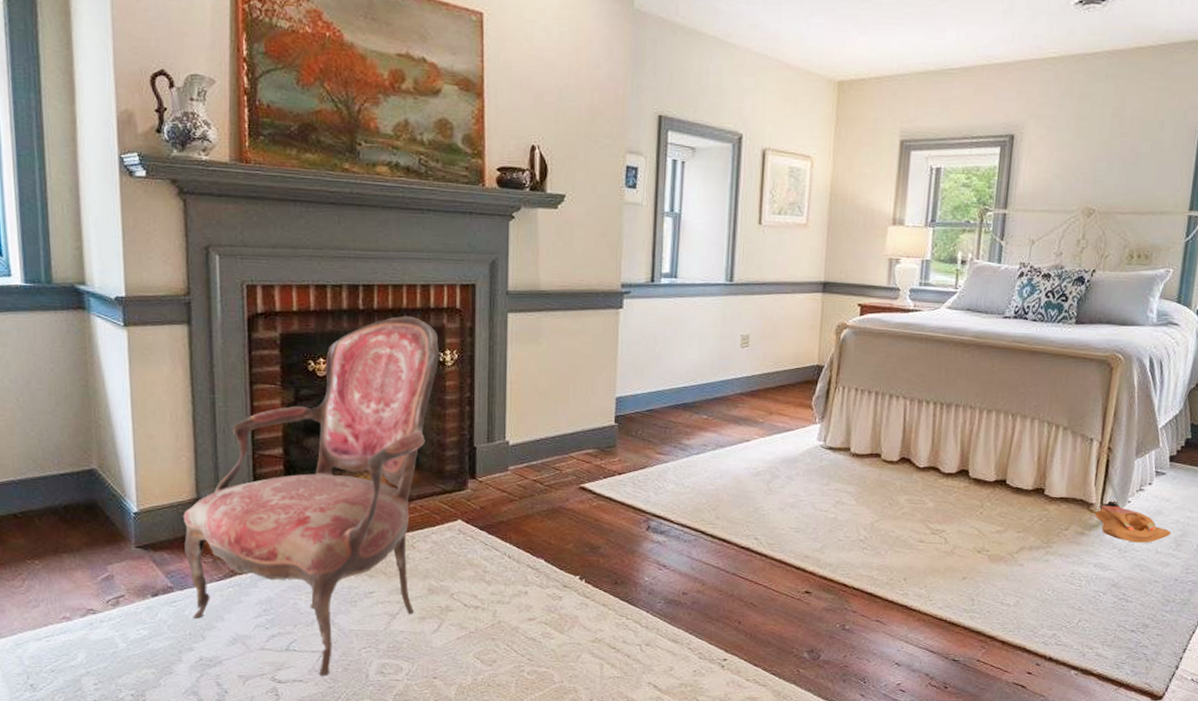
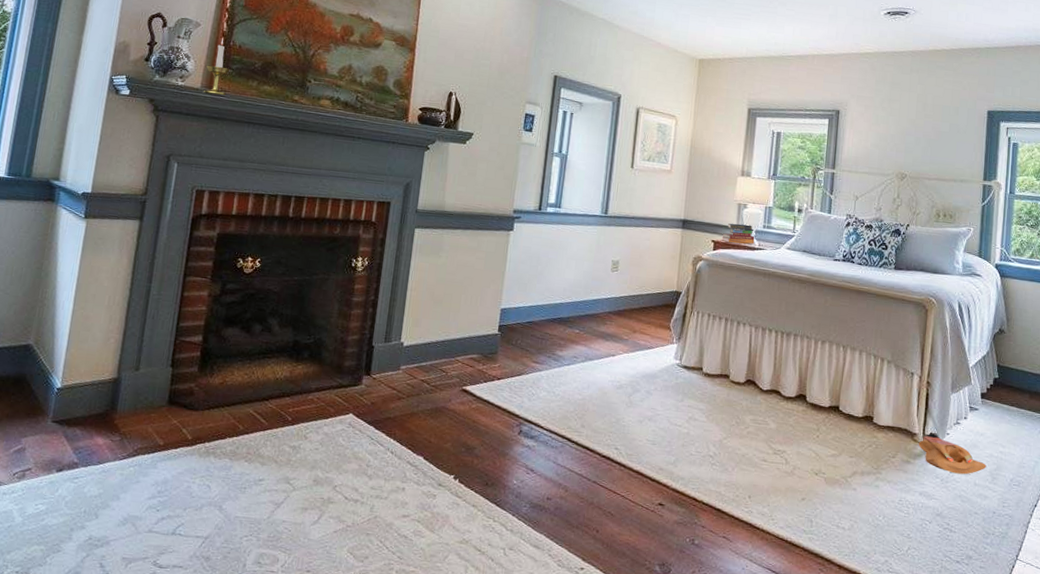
armchair: present [183,315,439,676] -> none [91,225,353,563]
candlestick: none [232,97,261,170] -> present [203,38,230,96]
books: none [869,282,910,306] -> present [721,223,755,244]

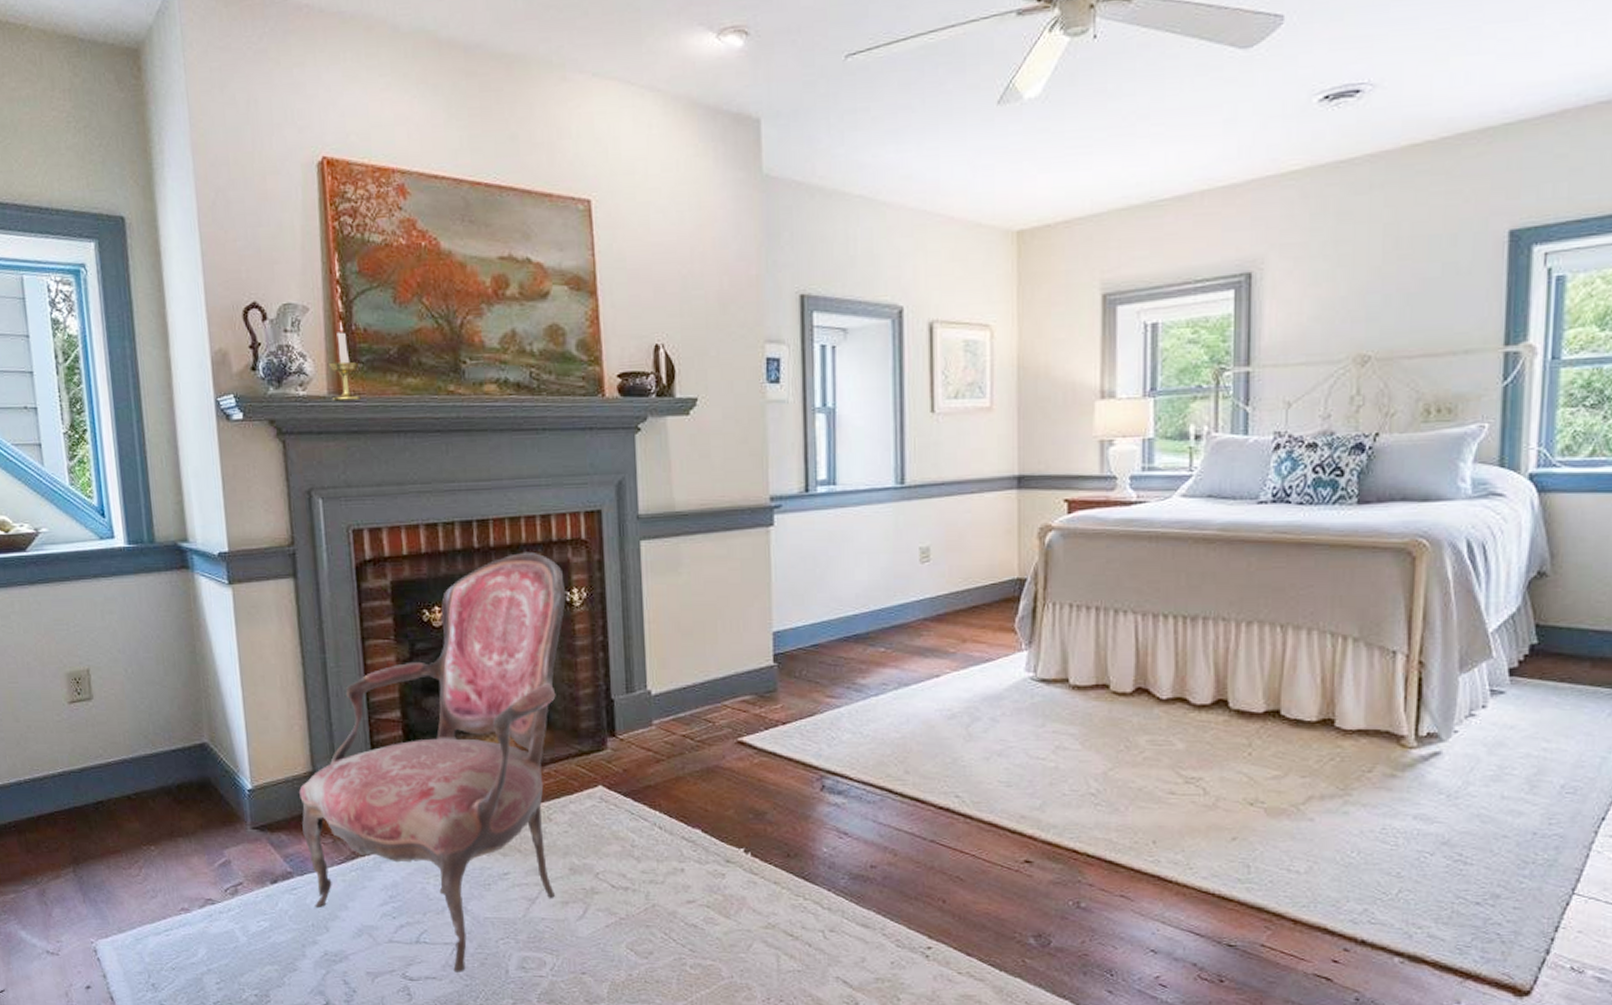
armchair: none [91,225,353,563] -> present [299,551,566,973]
books: present [721,223,755,244] -> none [1079,469,1130,500]
shoe: present [918,433,987,475] -> none [1408,733,1521,785]

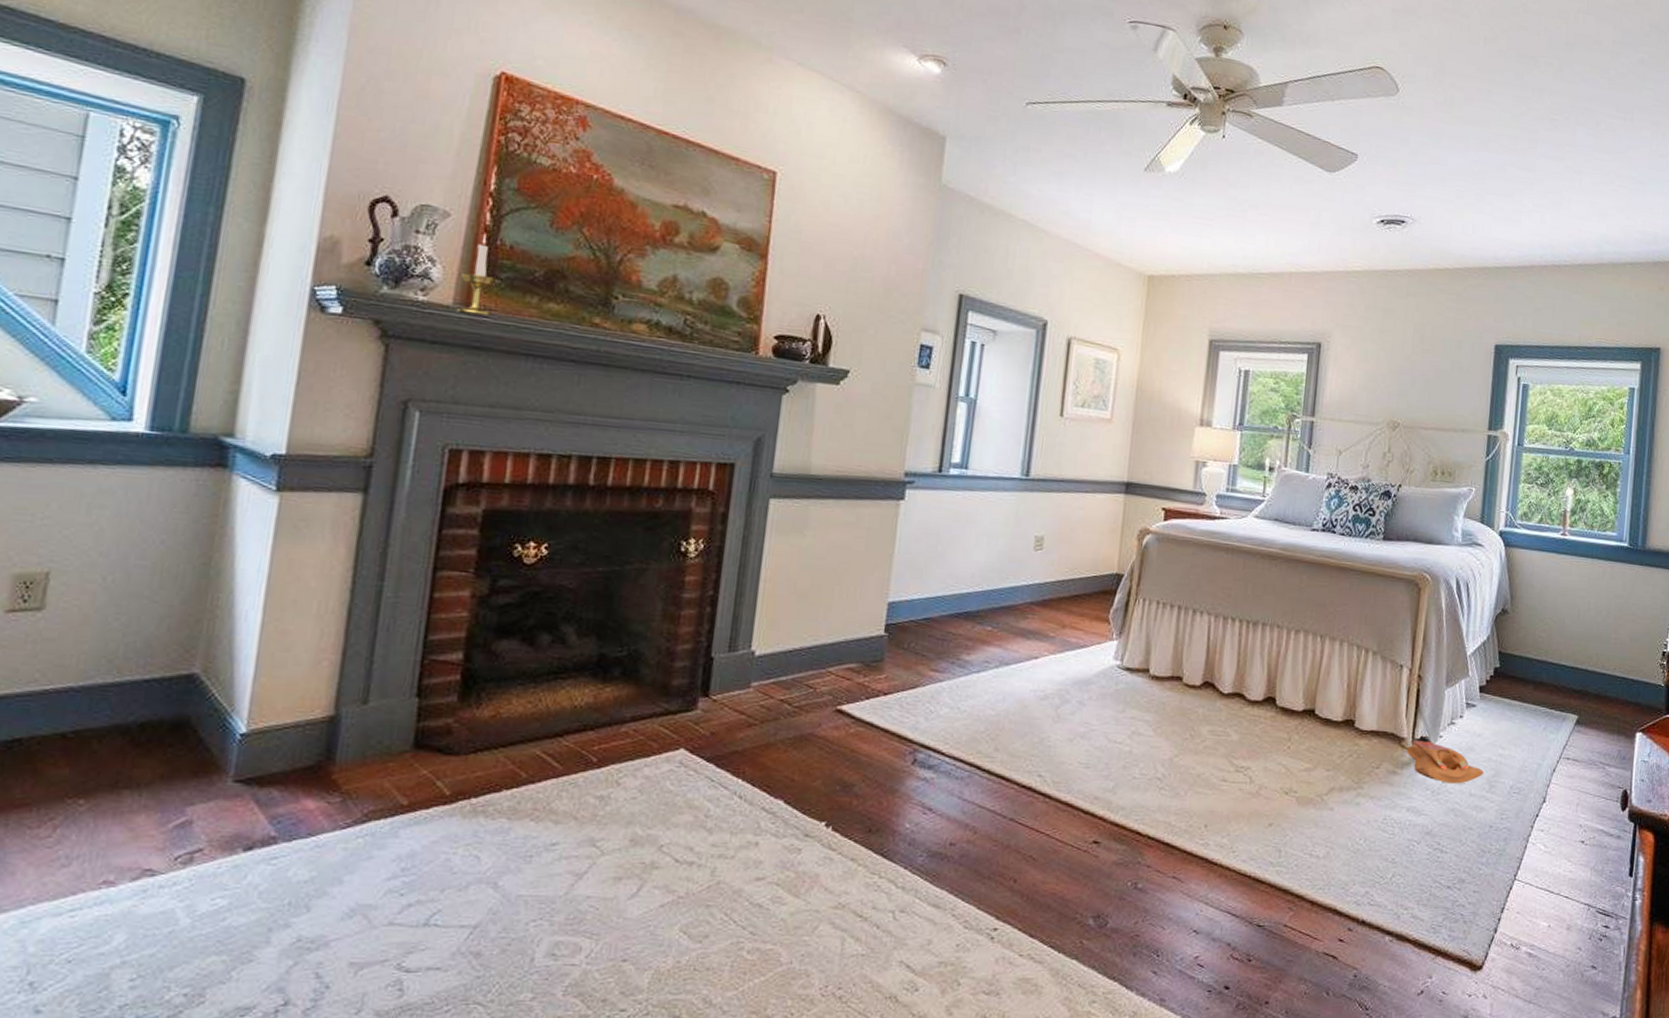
armchair: present [299,551,566,973] -> none [298,495,682,962]
shoe: none [1408,733,1521,785] -> present [1406,736,1484,784]

